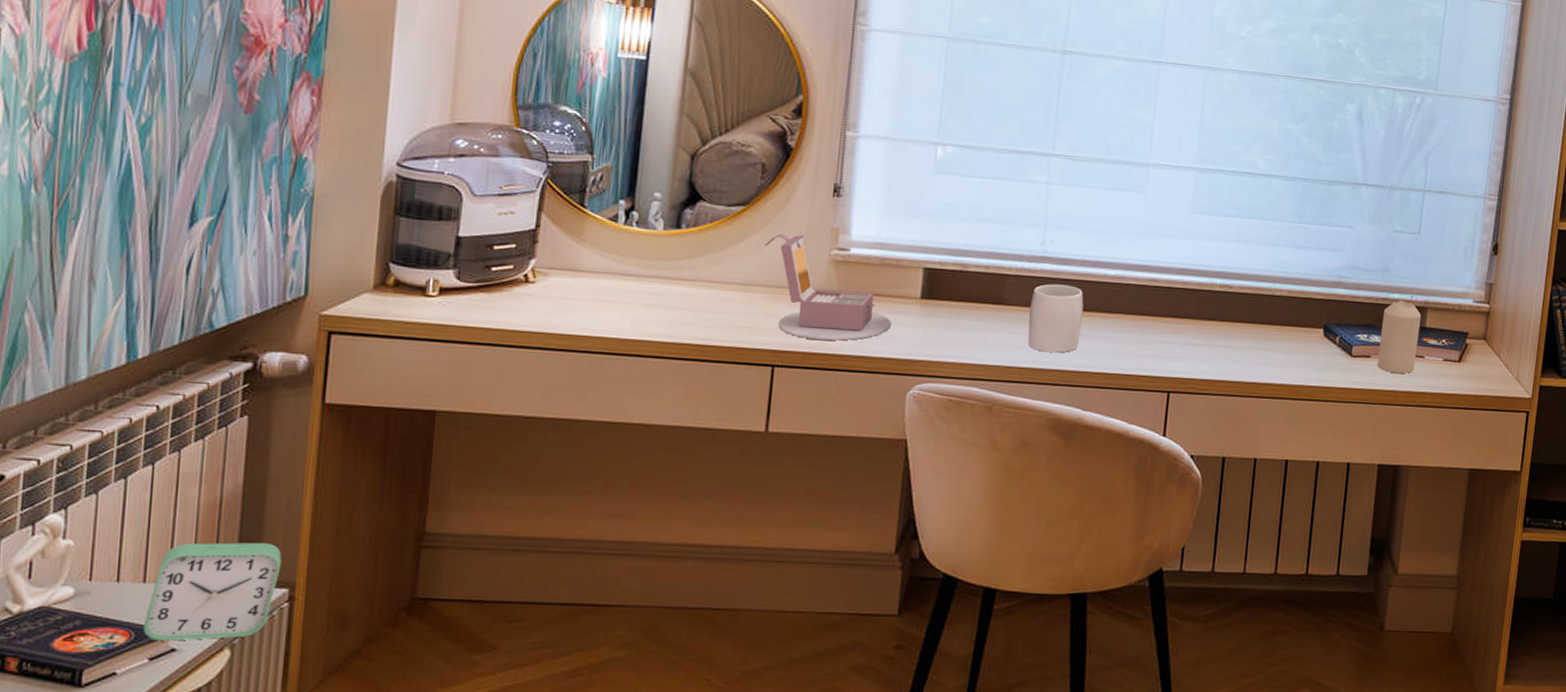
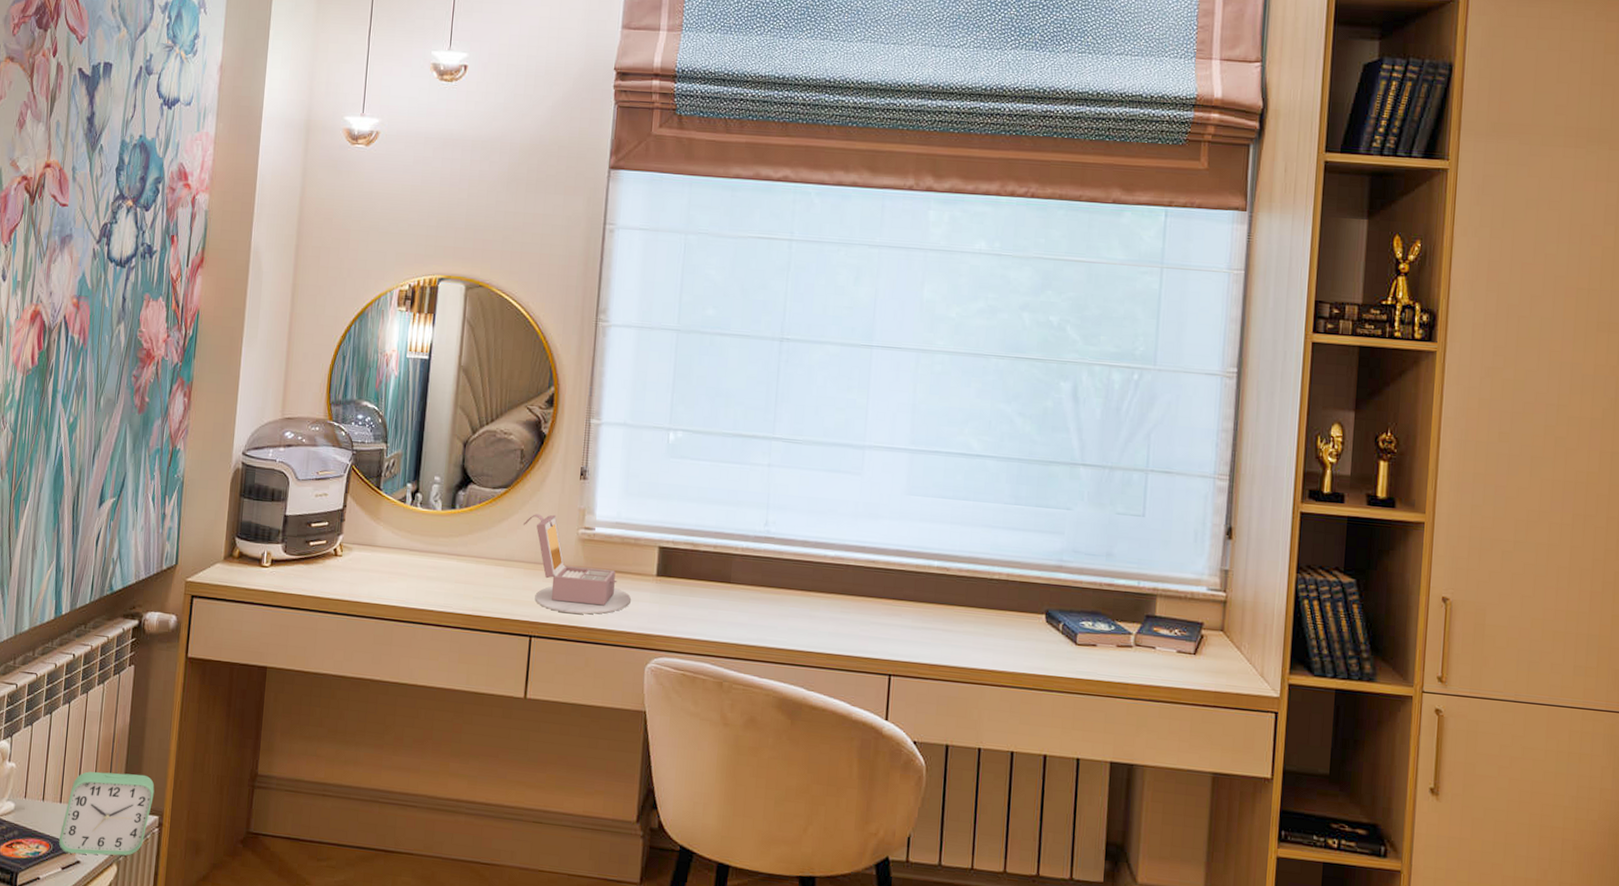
mug: present [1028,284,1084,353] -> none [754,563,806,632]
candle: present [1377,300,1422,374] -> none [1104,586,1151,665]

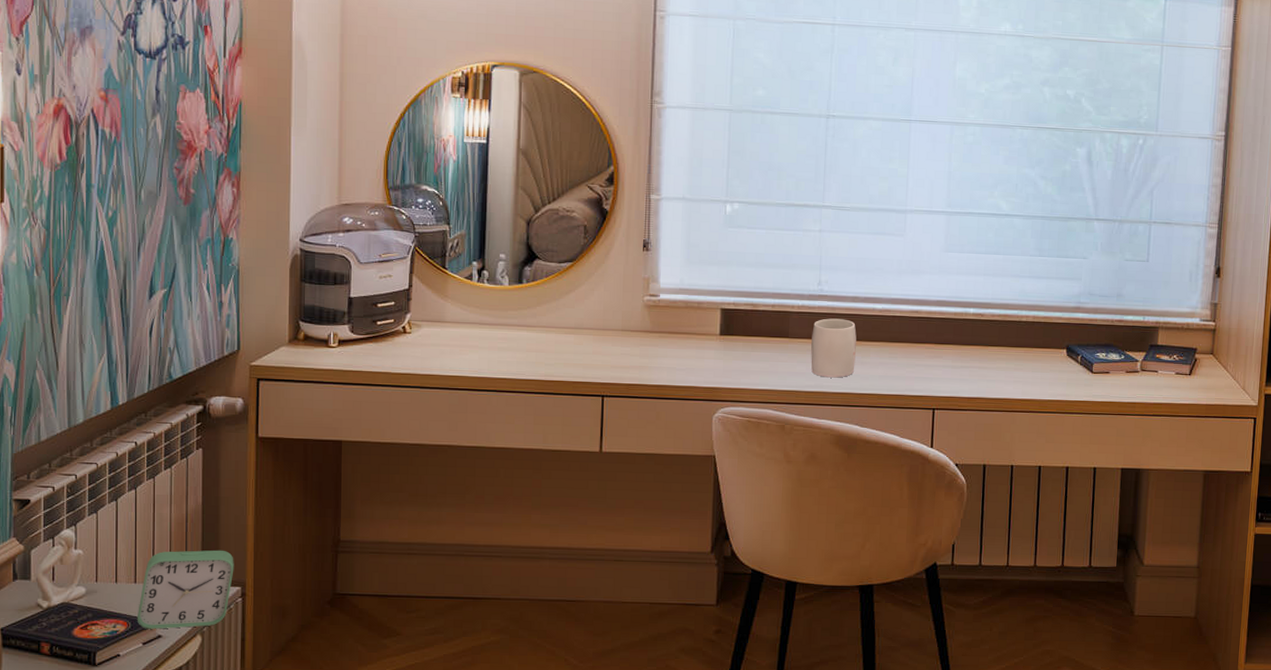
jewelry box: present [524,514,631,615] -> none [591,284,696,374]
mug: none [754,563,806,632] -> present [811,318,857,378]

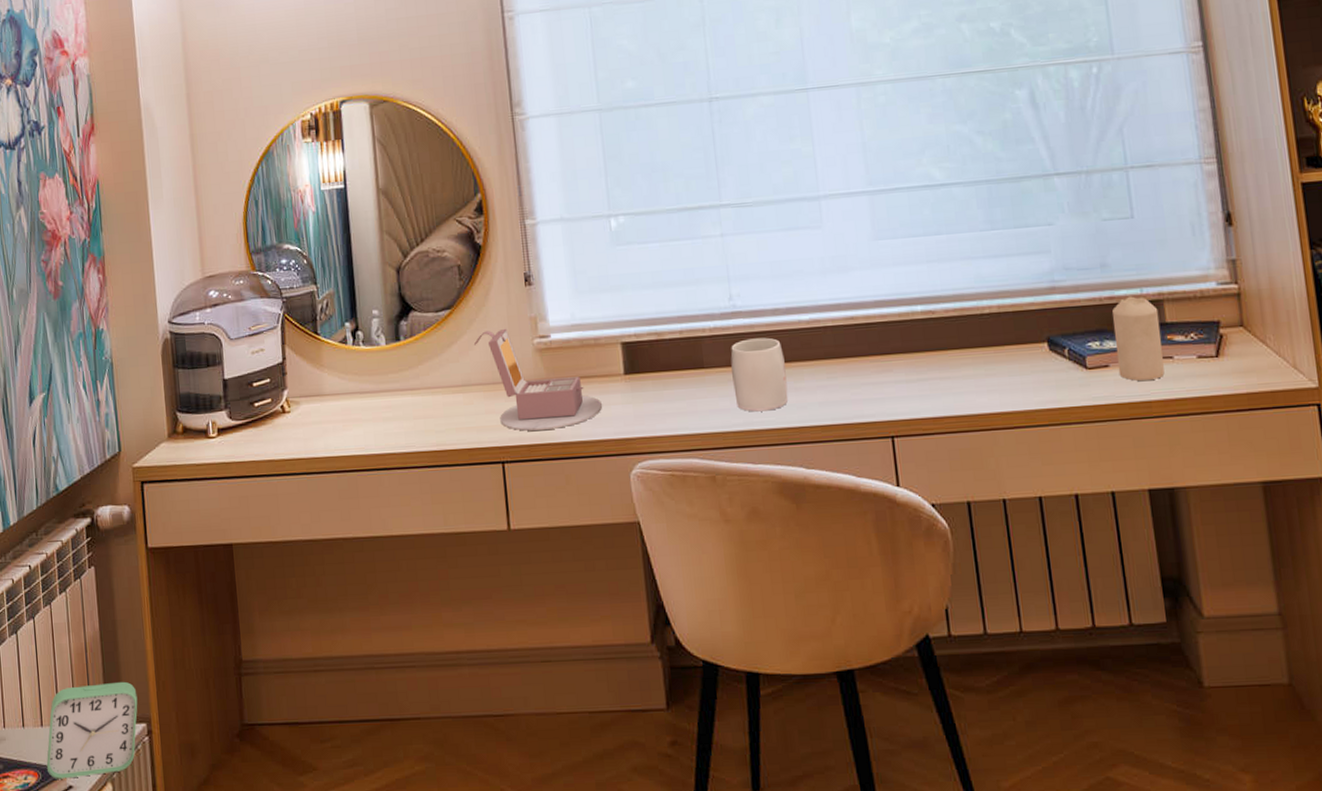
jewelry box: none [591,284,696,374] -> present [474,328,602,431]
candle: none [1115,321,1154,387] -> present [1112,296,1165,381]

